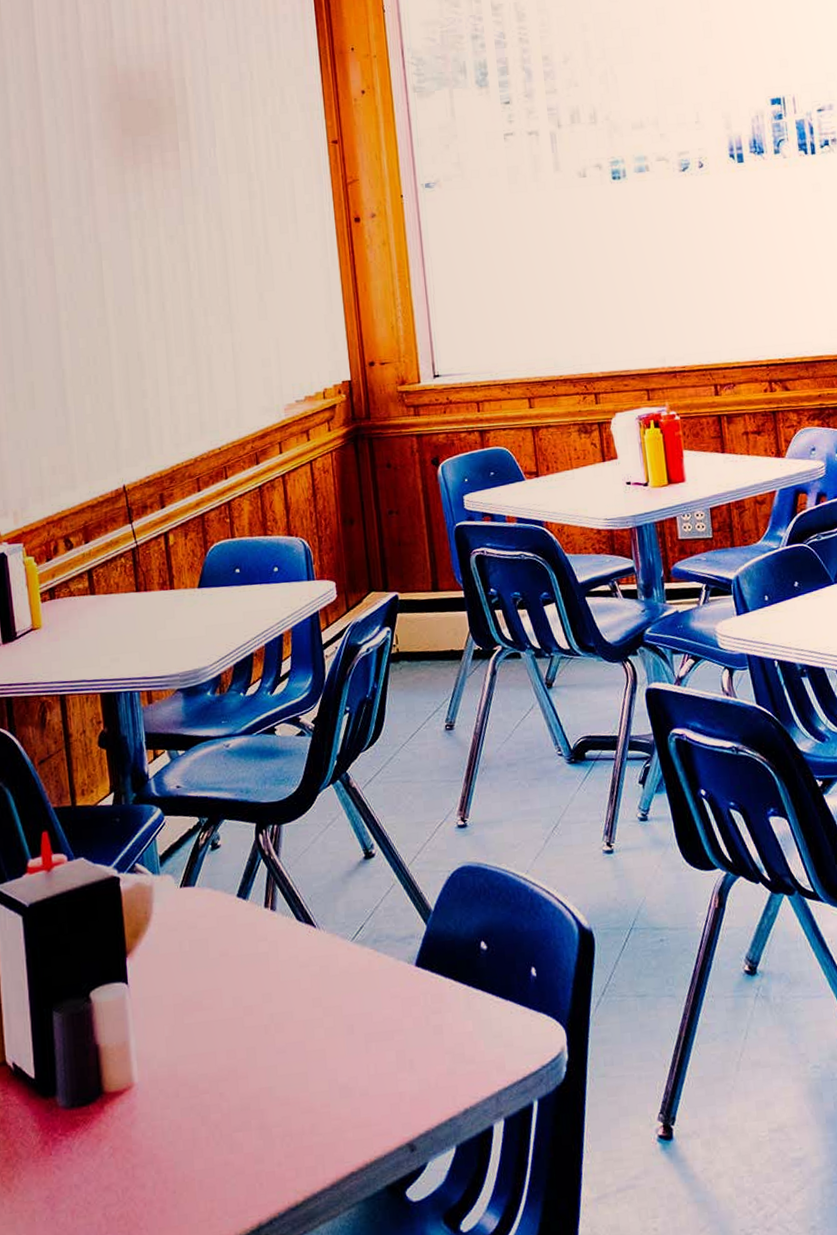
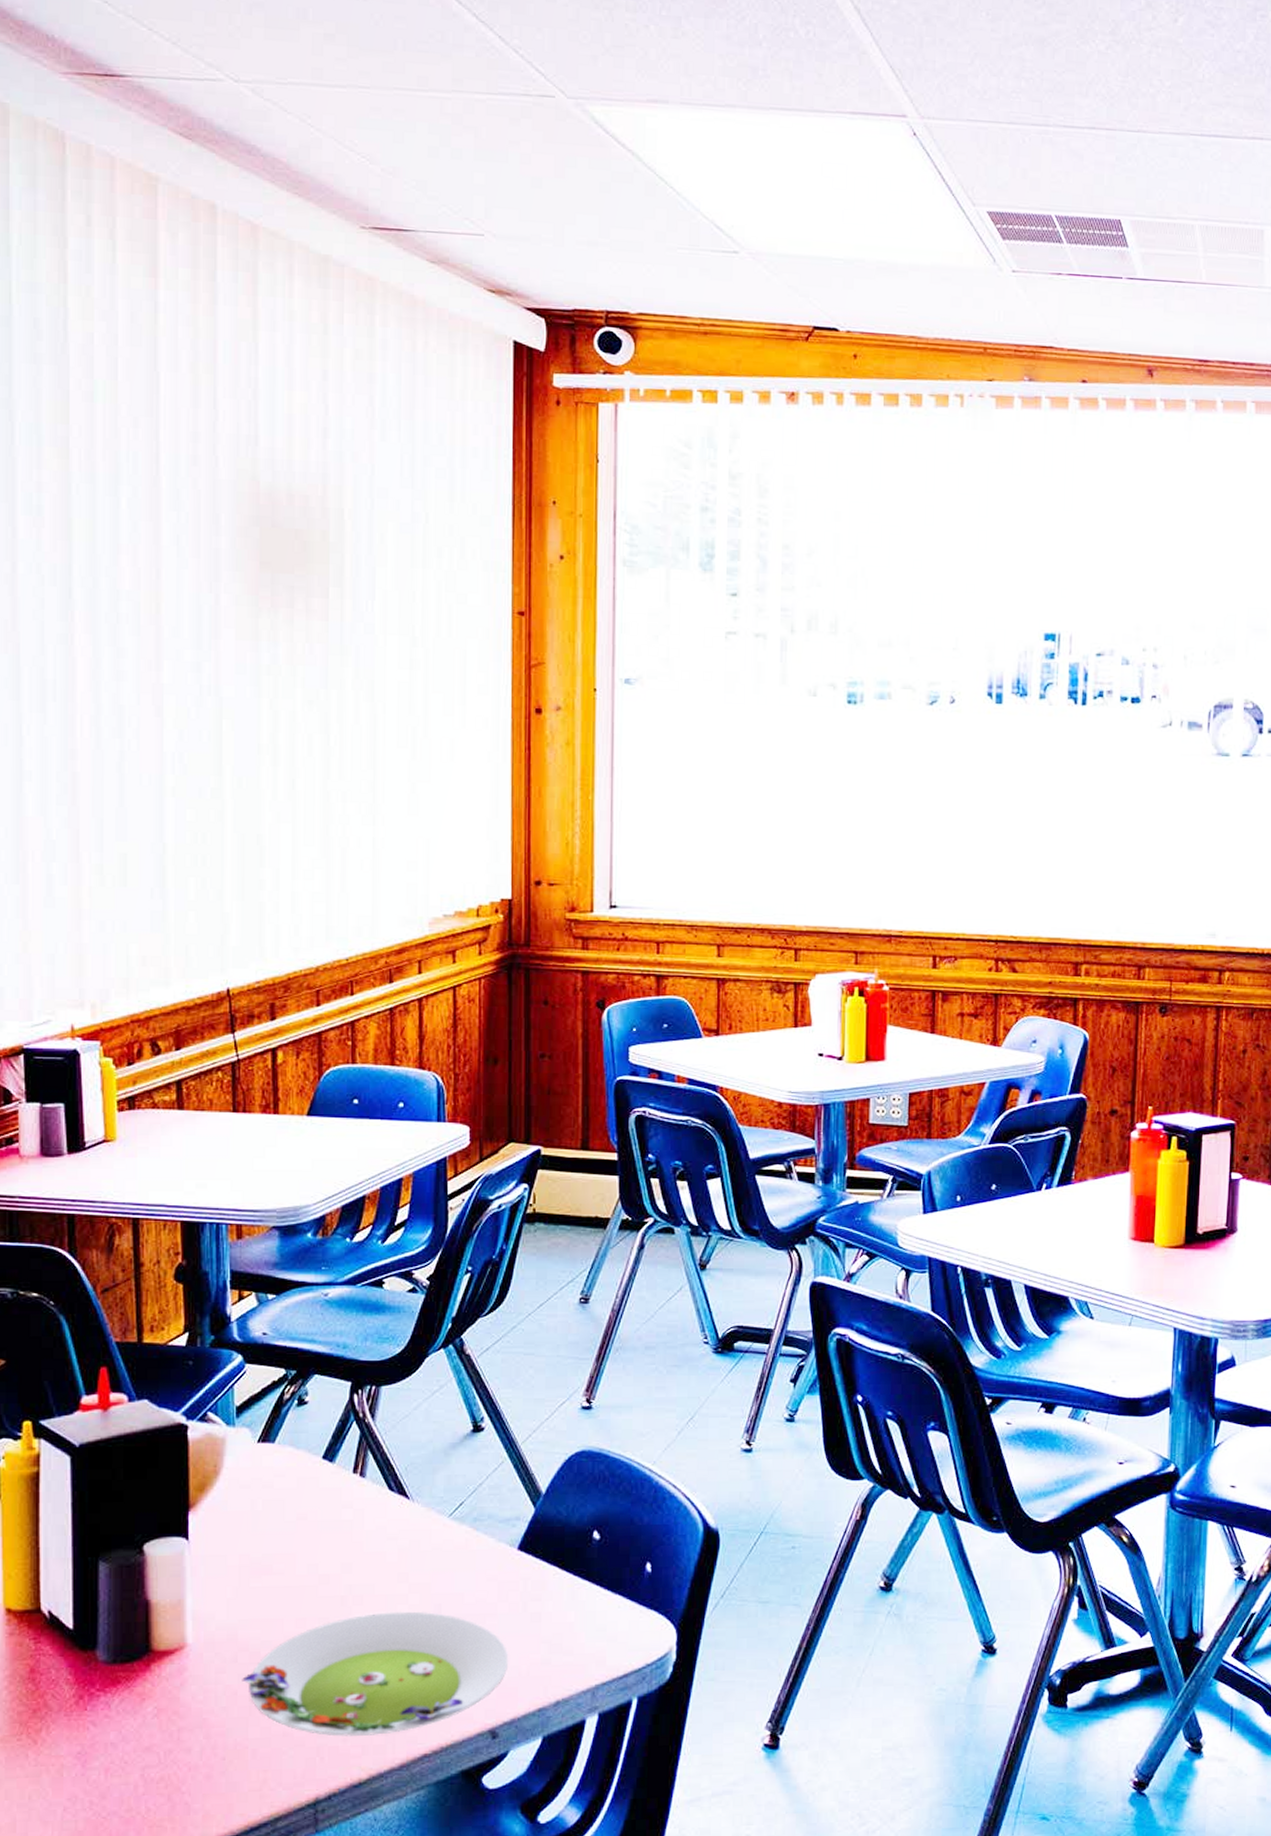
salad plate: none [184,1033,419,1162] -> present [242,1611,509,1737]

